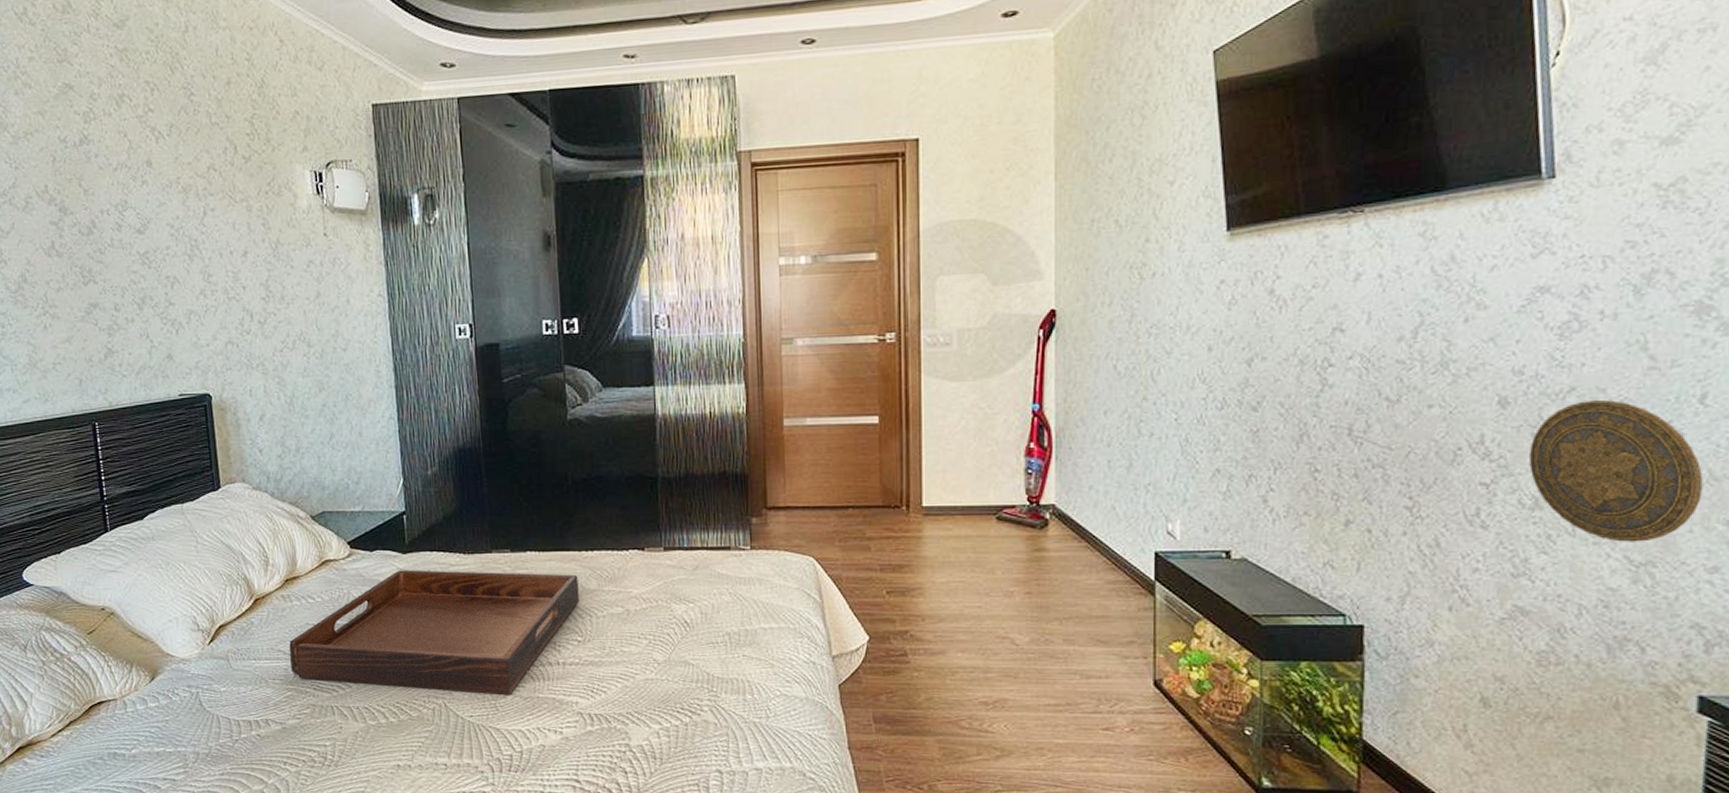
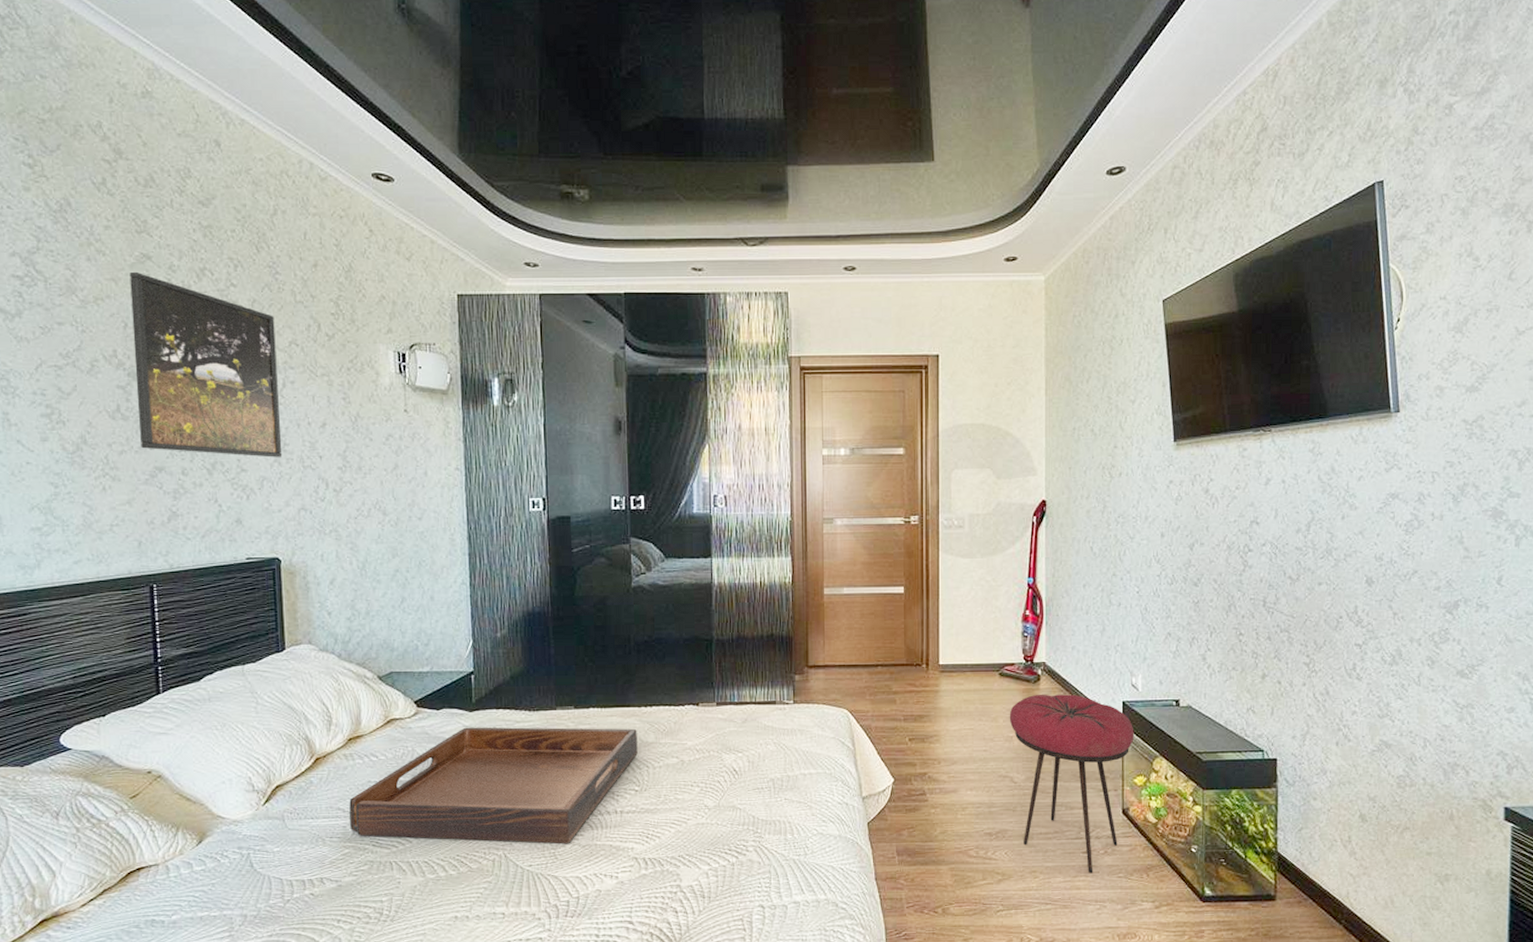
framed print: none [54,102,207,290] -> present [129,271,283,458]
stool: none [1009,541,1170,754] -> present [1009,694,1134,874]
decorative plate: present [1528,400,1703,542] -> none [1387,581,1502,690]

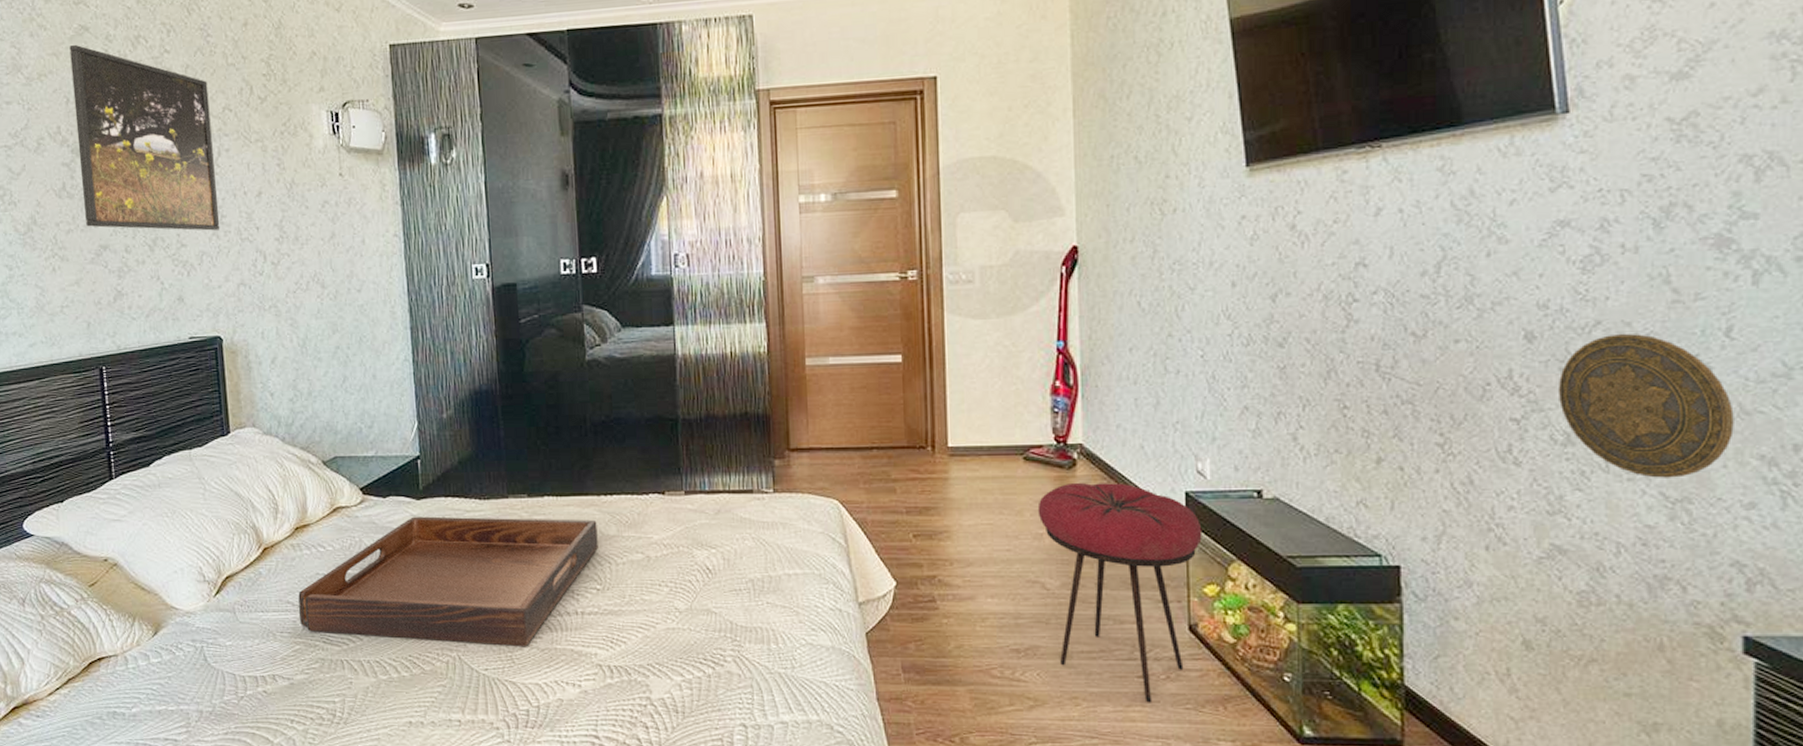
decorative plate: none [1387,581,1502,690] -> present [1557,334,1734,478]

